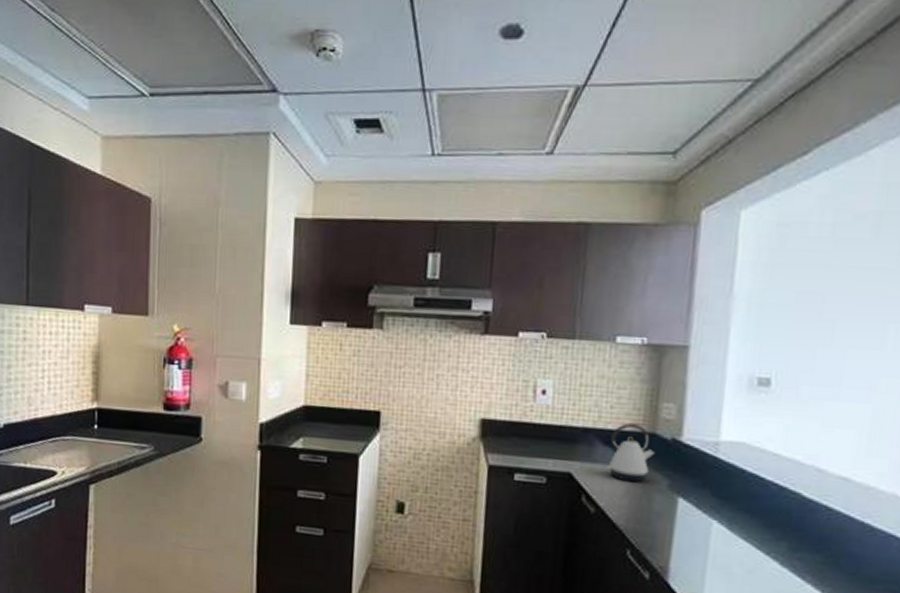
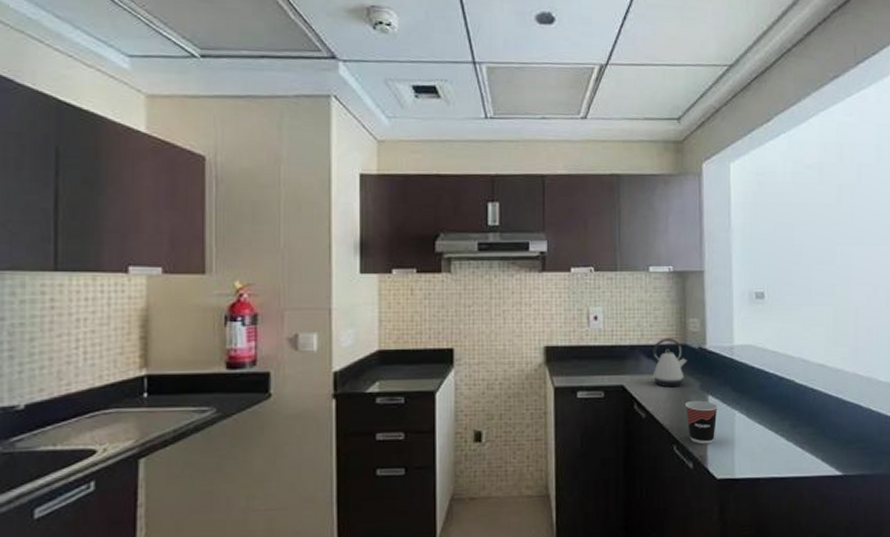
cup: none [646,500,690,555] -> present [685,400,718,445]

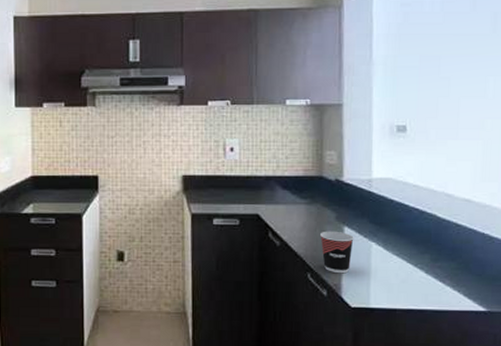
kettle: present [651,338,687,388] -> none [286,170,323,218]

